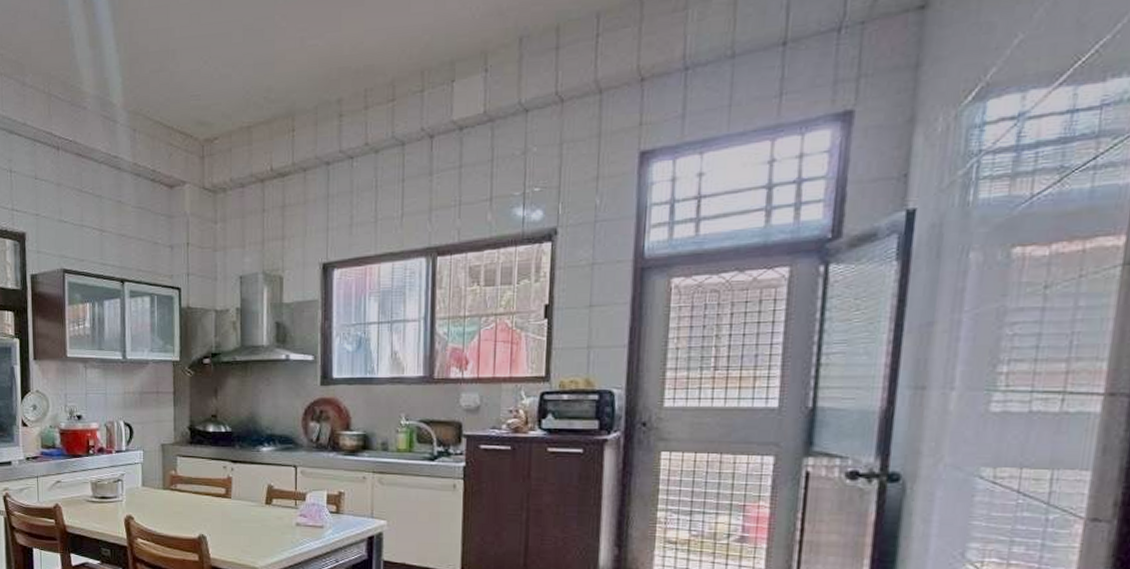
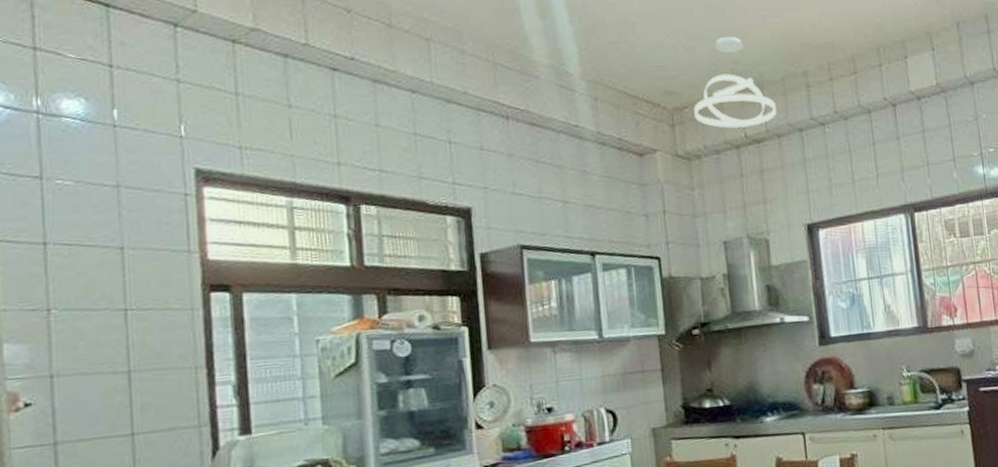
pendant light: none [224,61,305,161] -> present [694,36,777,128]

